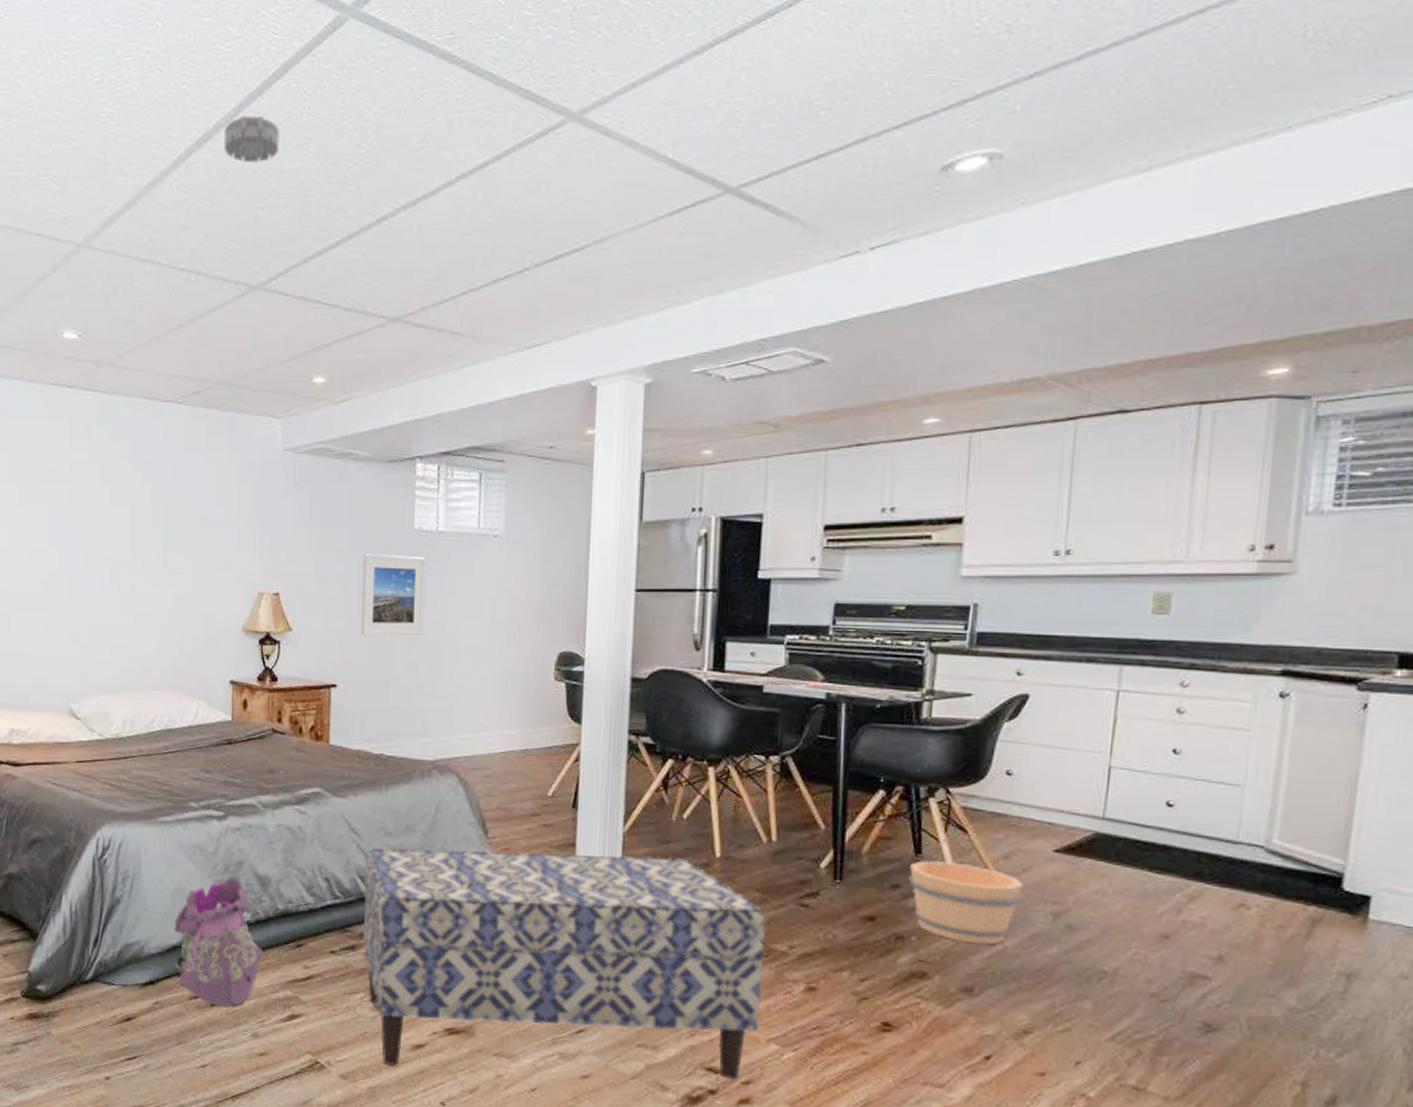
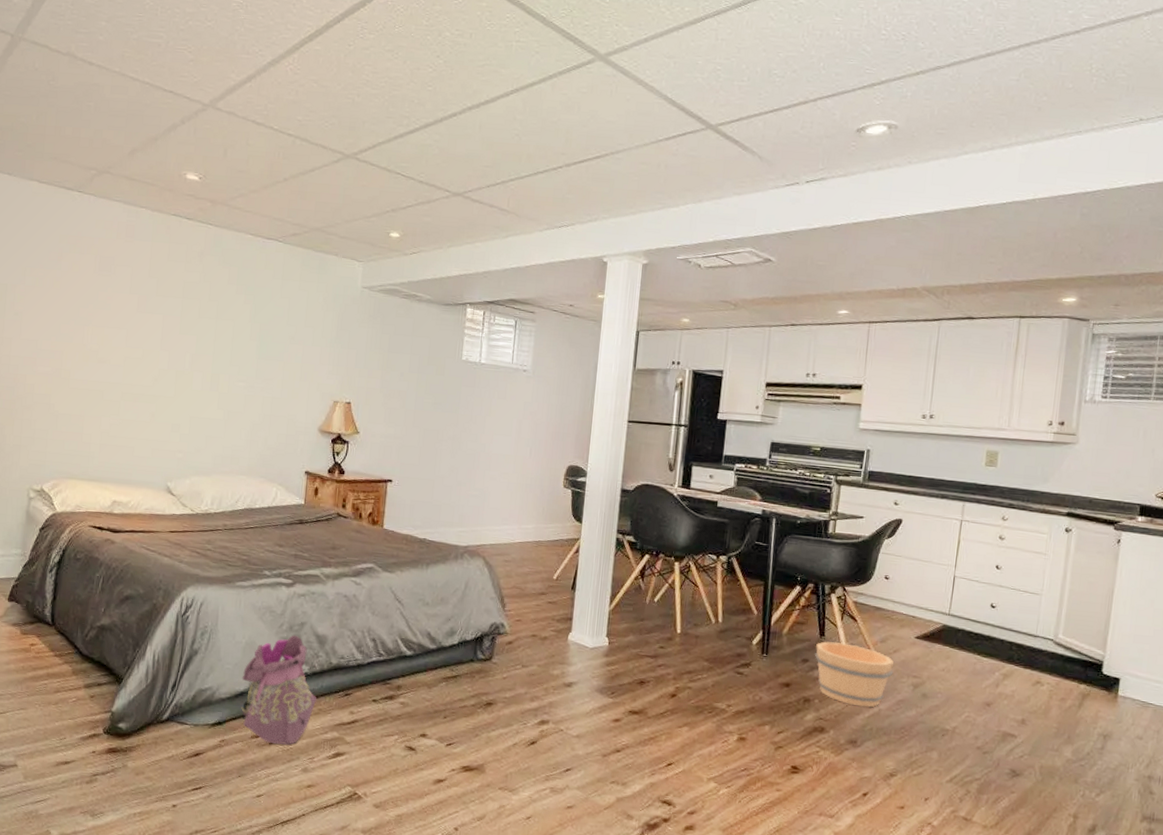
smoke detector: present [224,115,279,163] -> none [331,20,376,59]
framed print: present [361,554,426,636] -> none [415,376,470,445]
bench: present [363,848,766,1079] -> none [400,616,711,810]

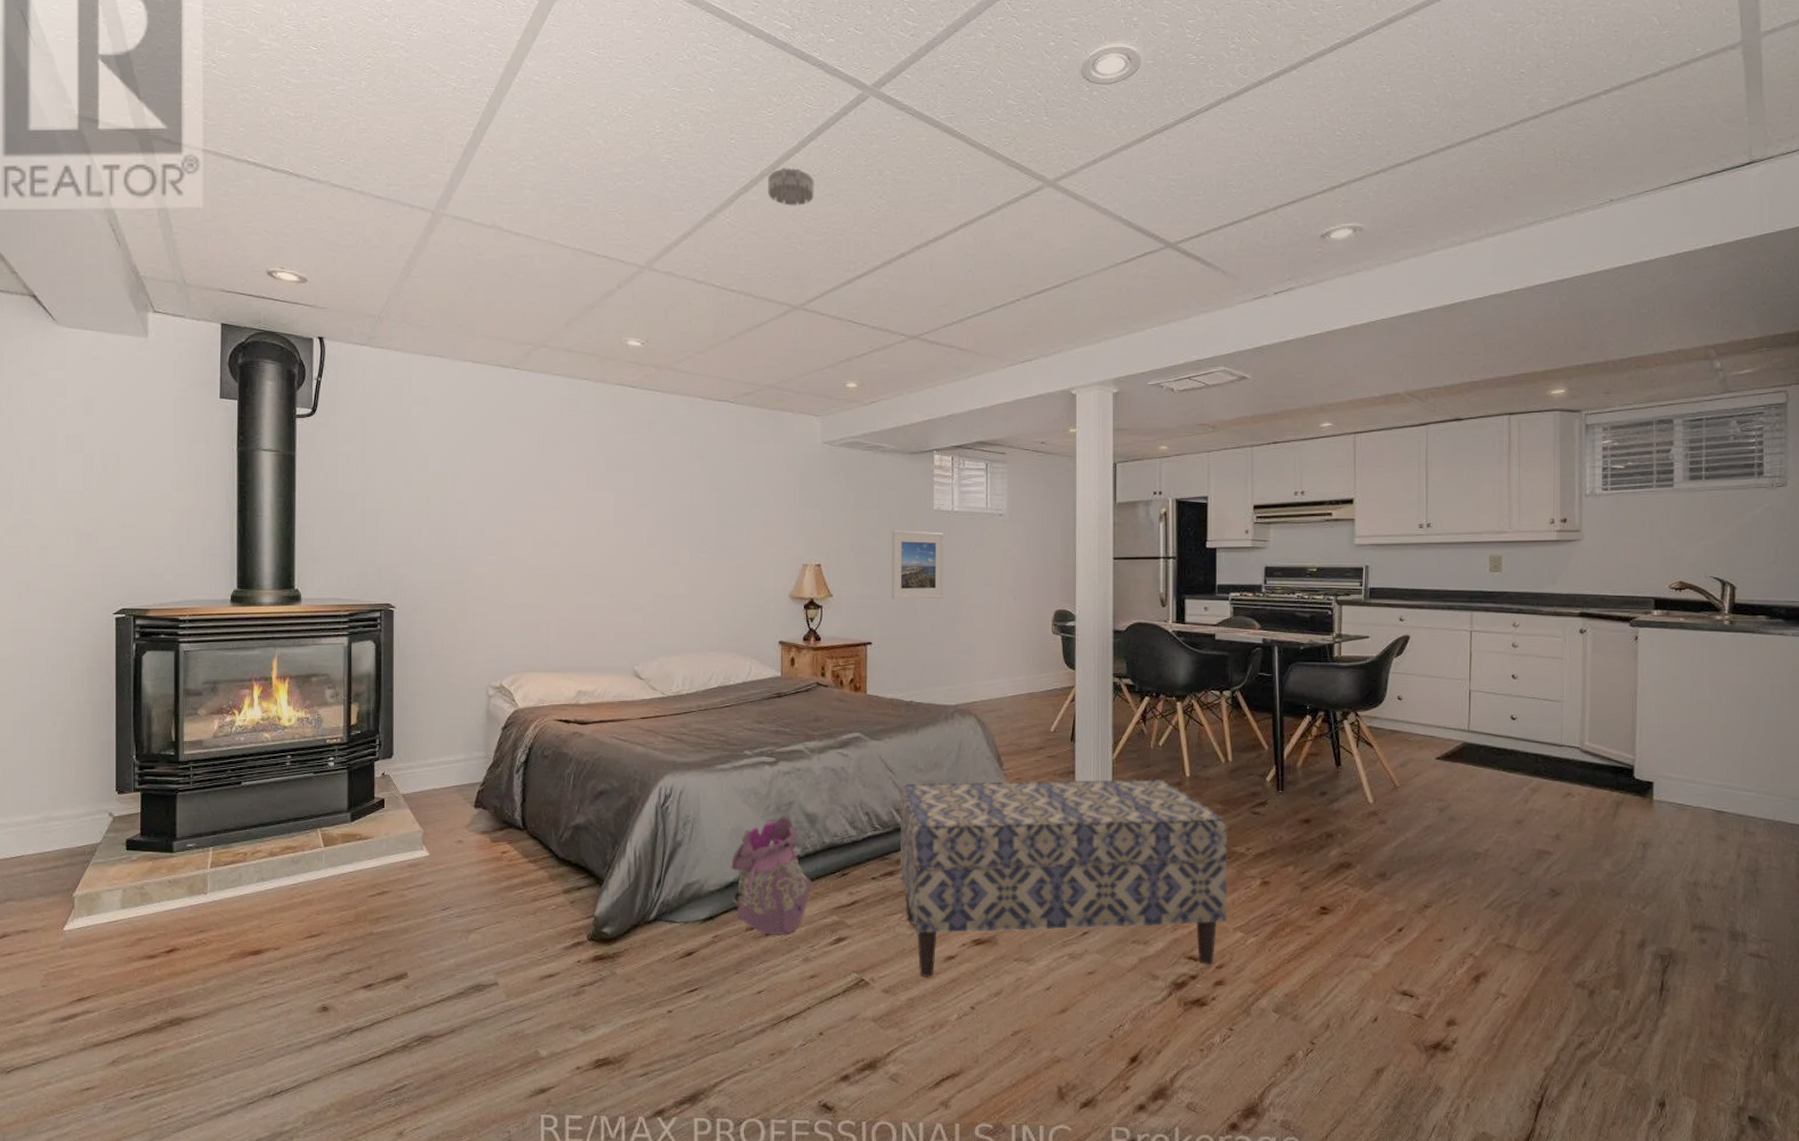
smoke detector: none [331,20,376,59] -> present [768,167,814,206]
bench: none [400,616,711,810] -> present [899,779,1228,977]
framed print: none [415,376,470,445] -> present [892,530,944,600]
bucket: present [814,641,895,708] -> none [1332,770,1417,837]

